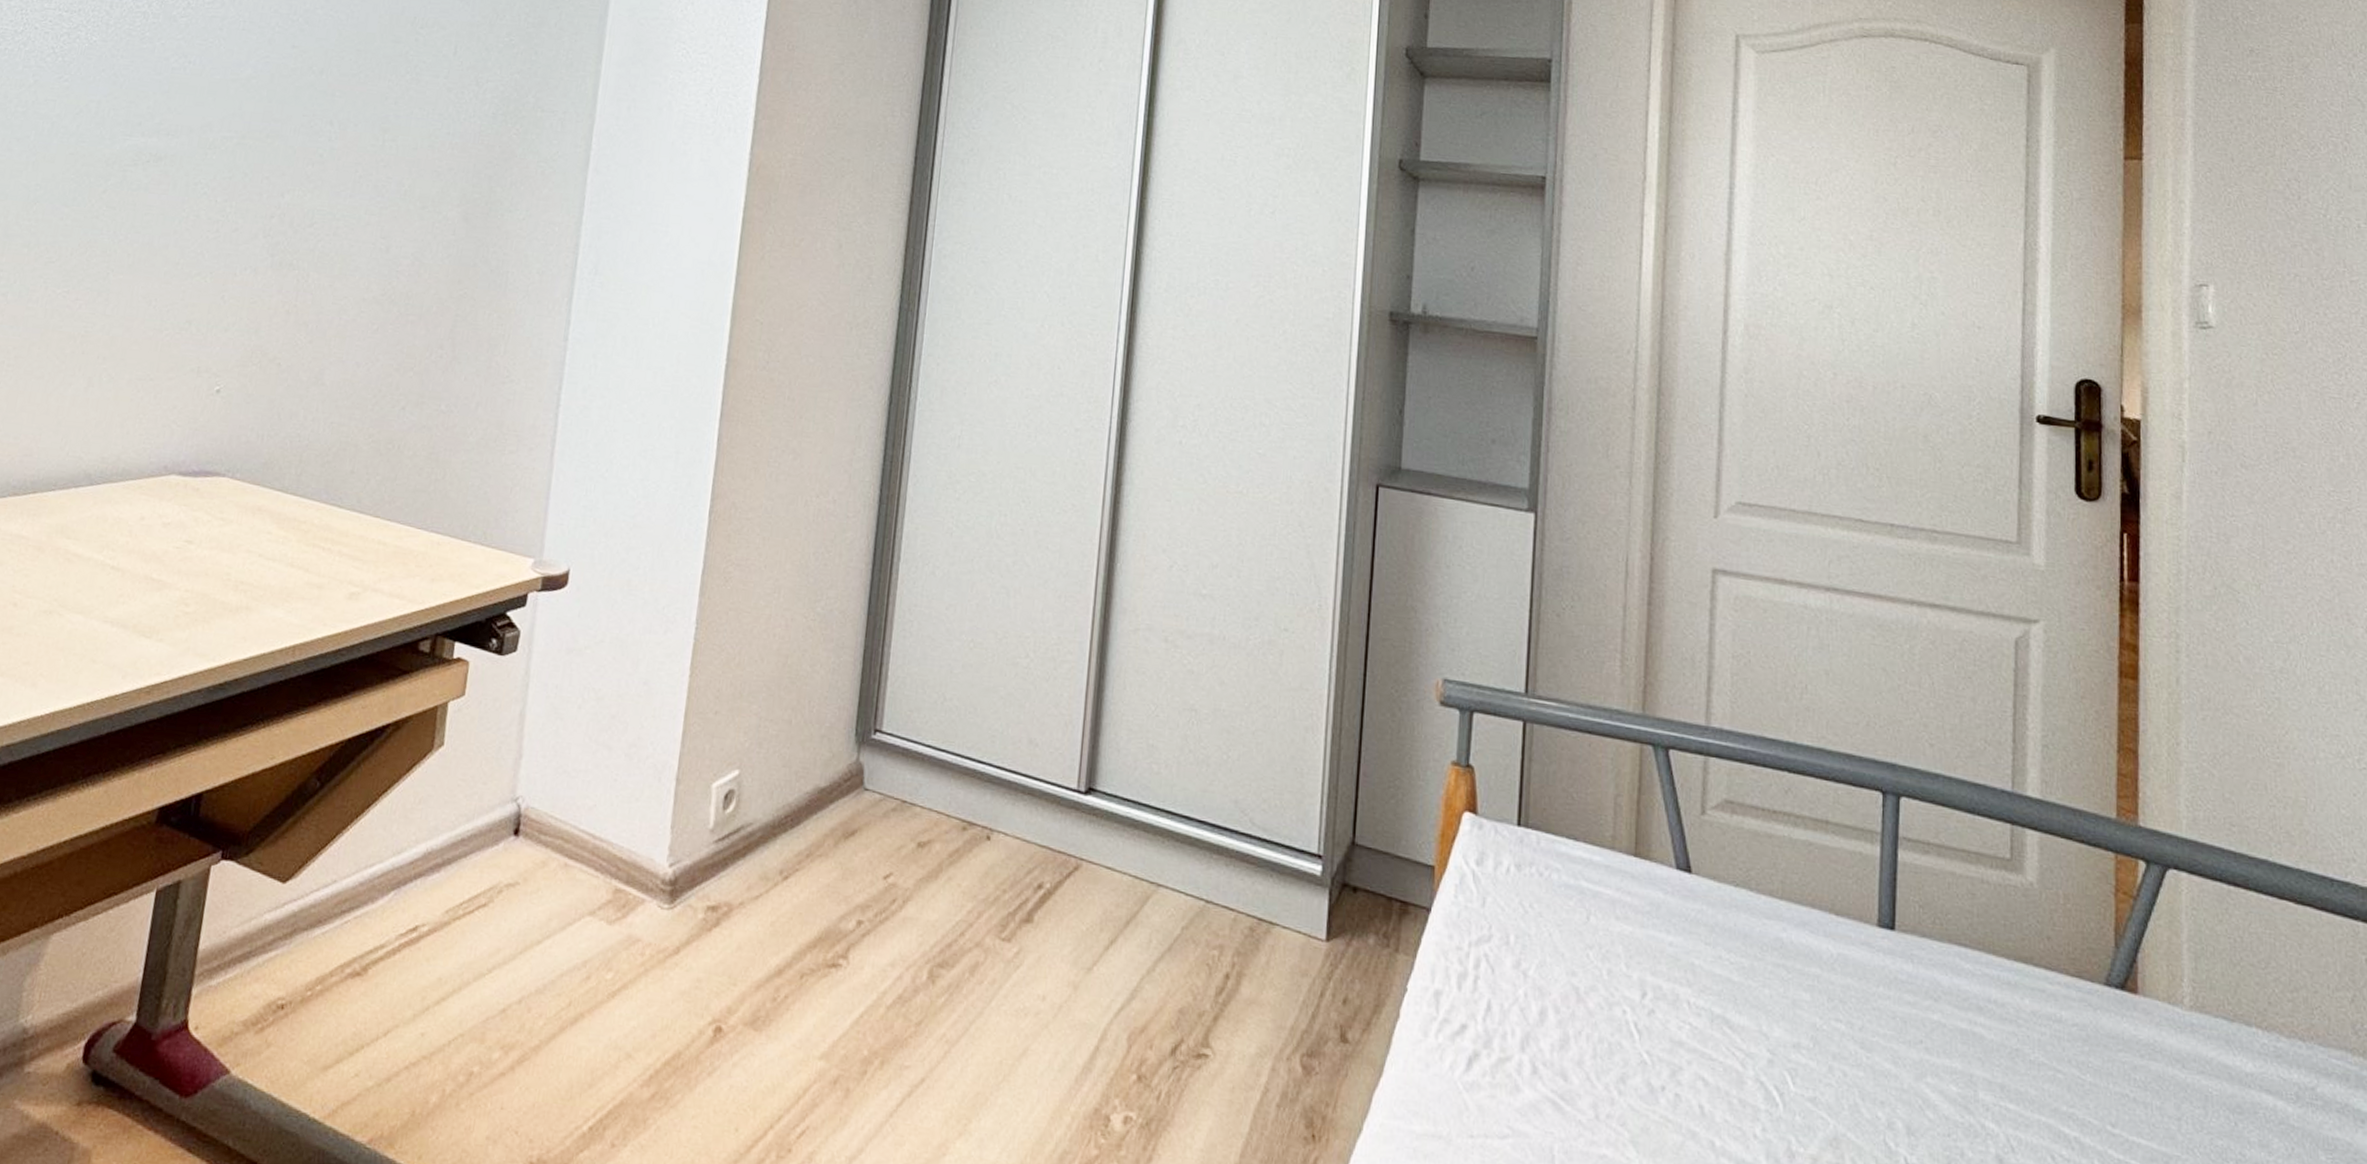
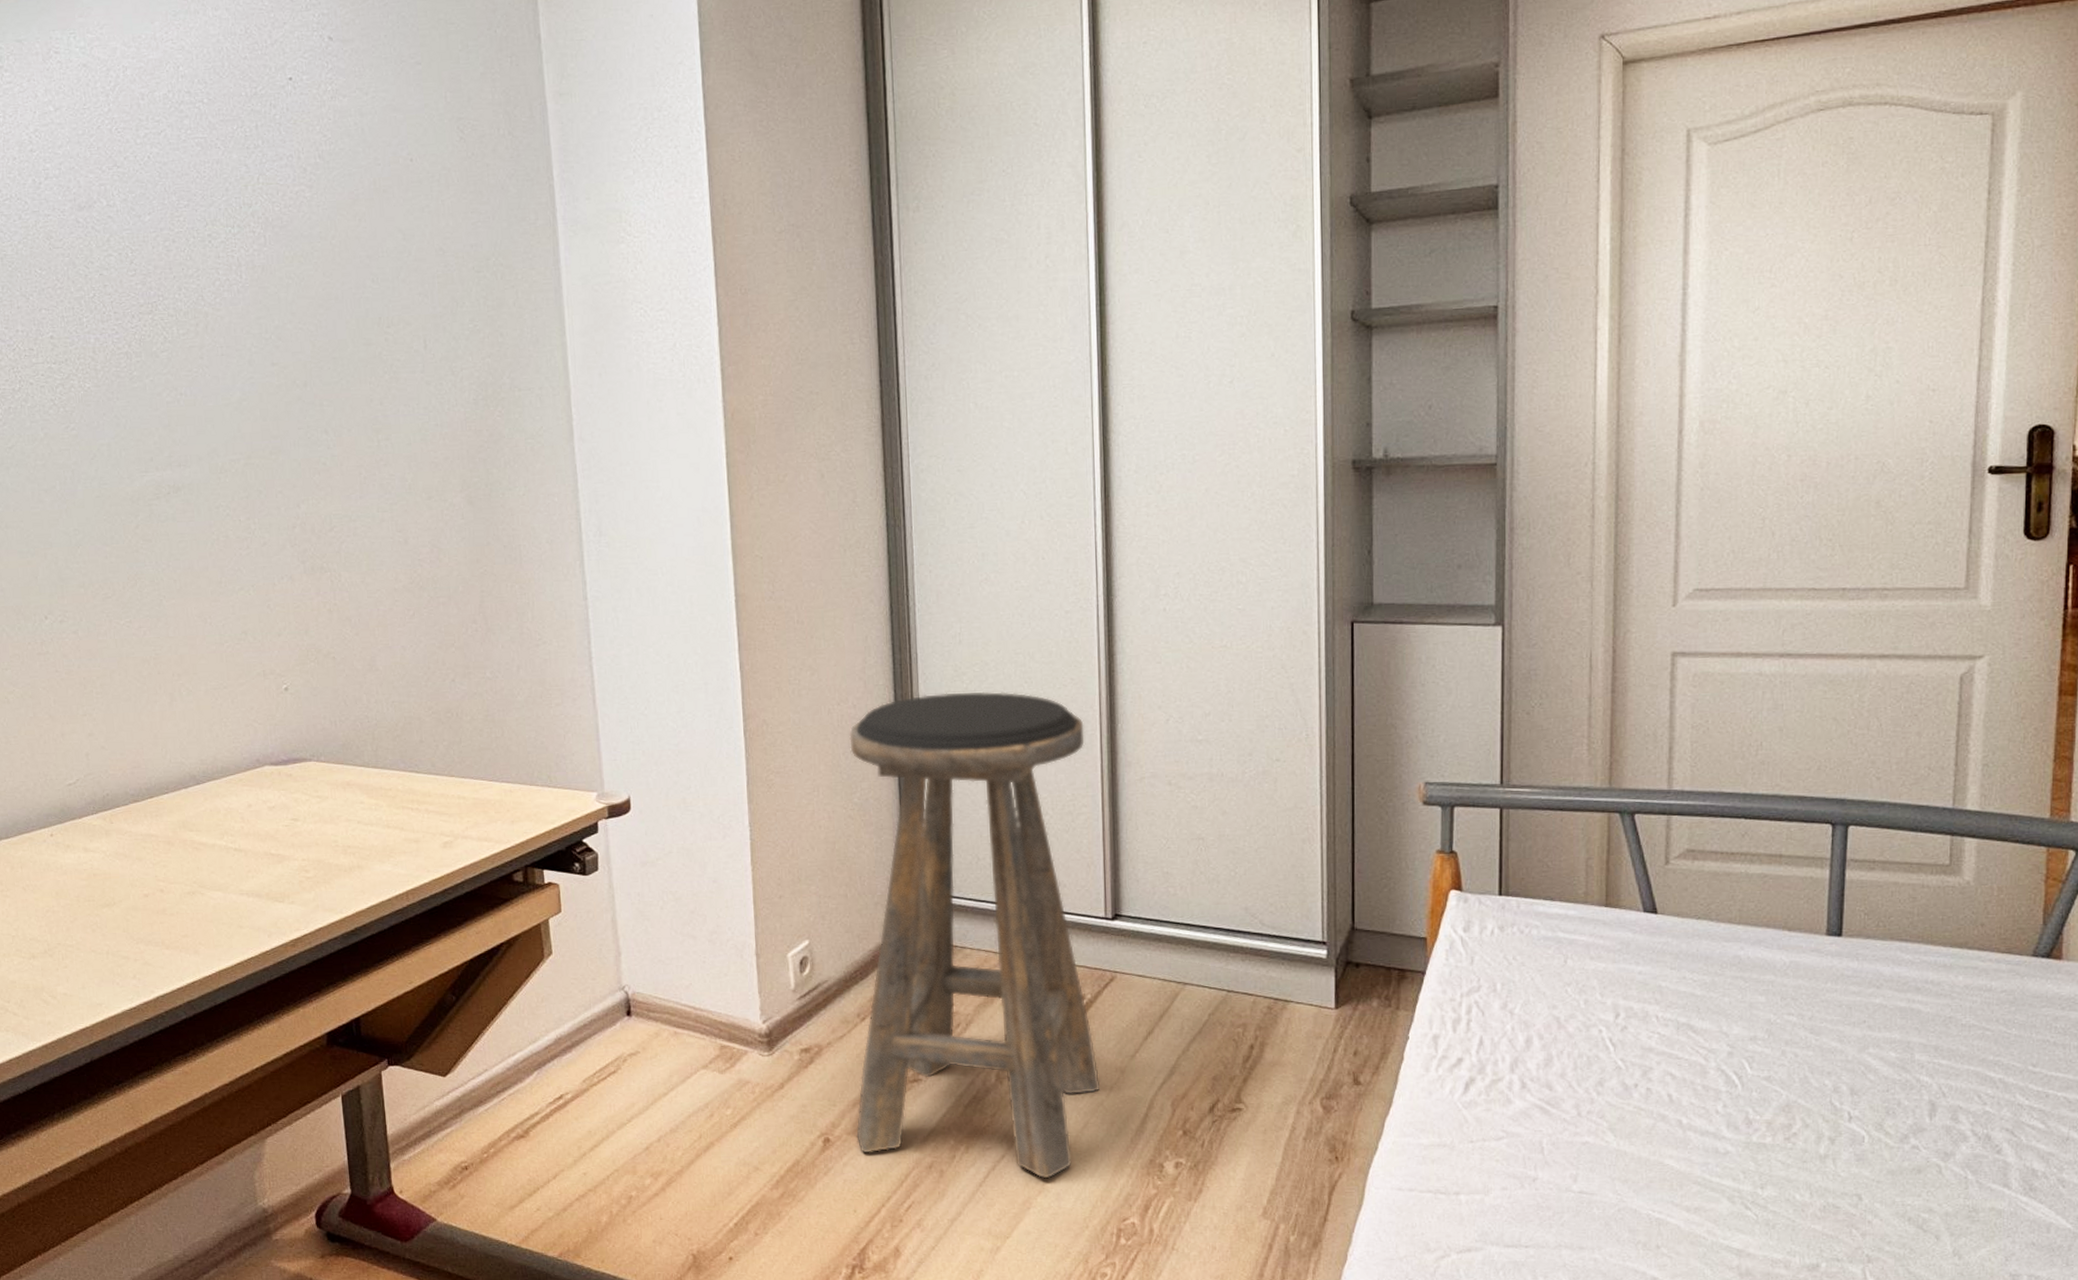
stool: none [753,499,1081,1118] -> present [849,691,1100,1179]

